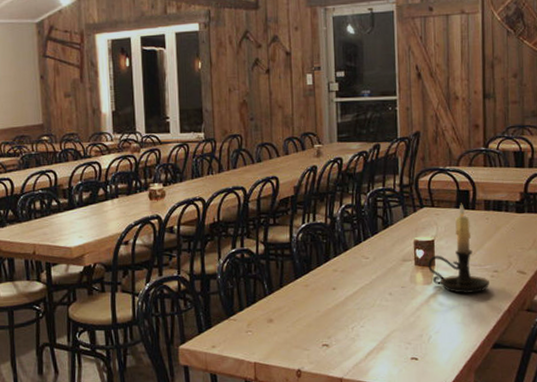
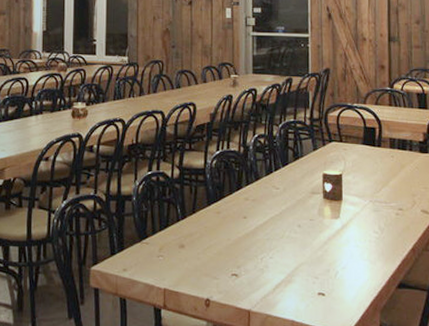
candle holder: present [427,203,489,294] -> none [335,139,395,230]

